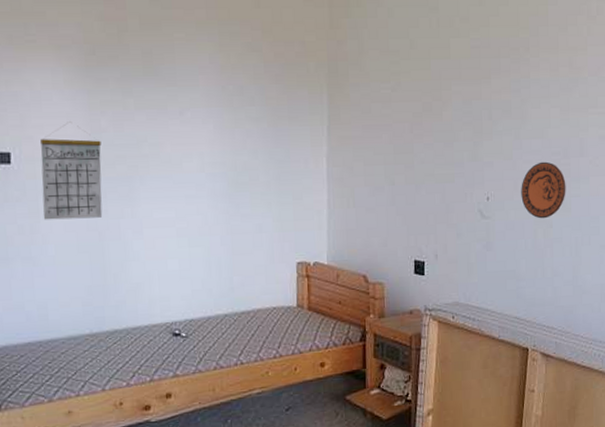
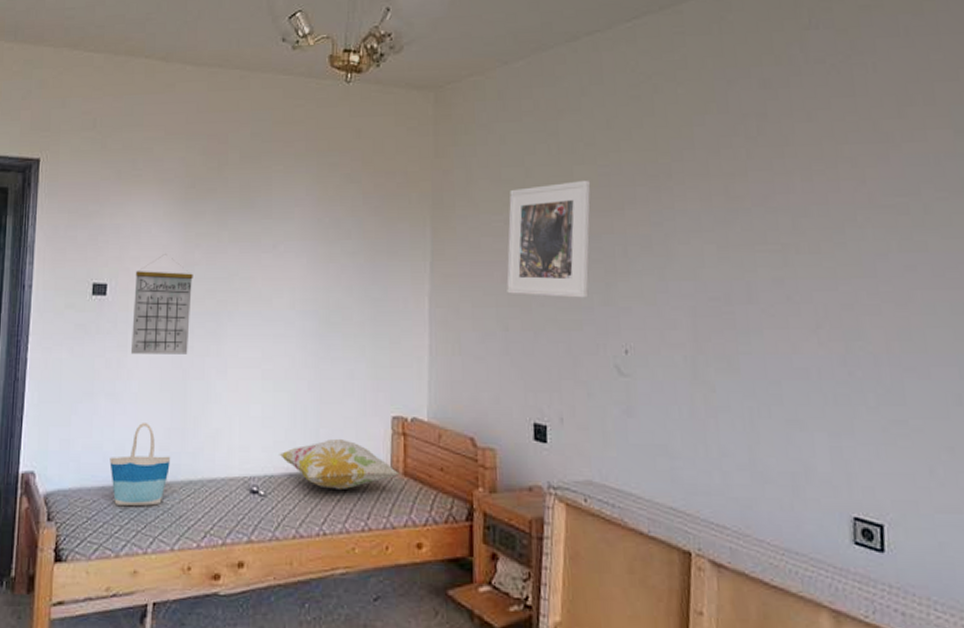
tote bag: none [33,283,95,358] -> present [109,423,171,507]
decorative pillow: none [197,283,305,327] -> present [279,438,400,491]
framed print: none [393,51,465,155] -> present [506,179,591,298]
decorative plate: present [521,161,566,219] -> none [669,308,732,380]

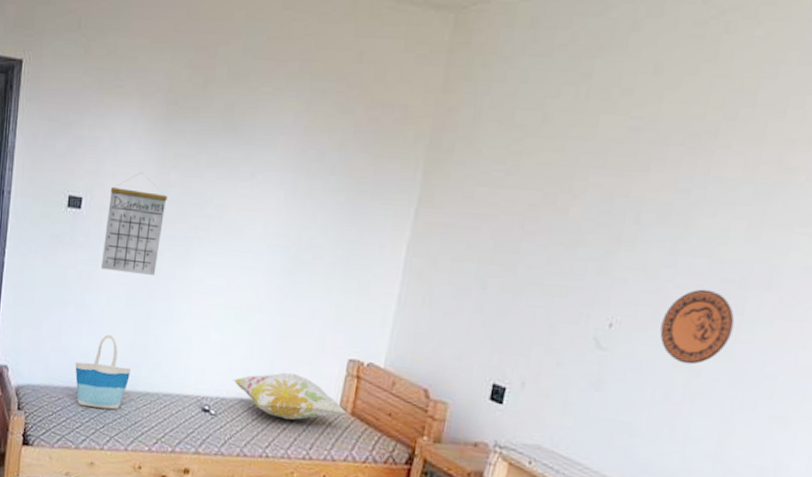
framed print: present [506,179,591,298] -> none [493,132,617,264]
decorative plate: none [669,308,732,380] -> present [659,289,735,365]

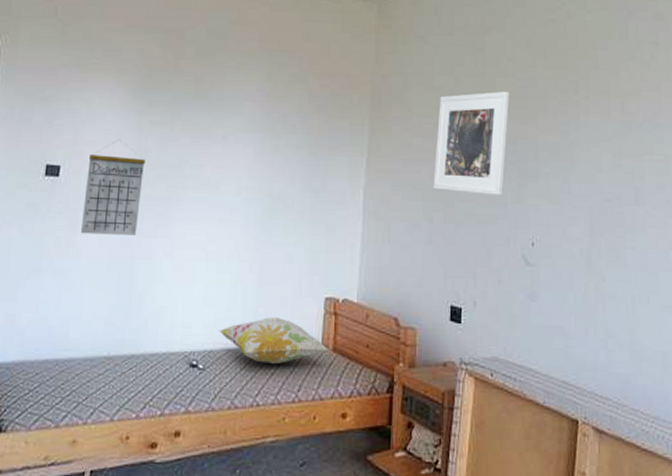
tote bag: present [75,335,132,410] -> none [54,299,115,379]
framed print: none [493,132,617,264] -> present [433,91,510,195]
decorative plate: present [659,289,735,365] -> none [569,208,620,271]

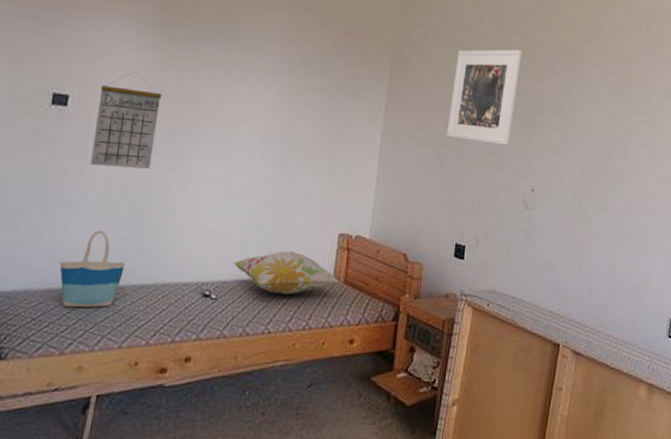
tote bag: none [54,299,115,379] -> present [59,230,126,308]

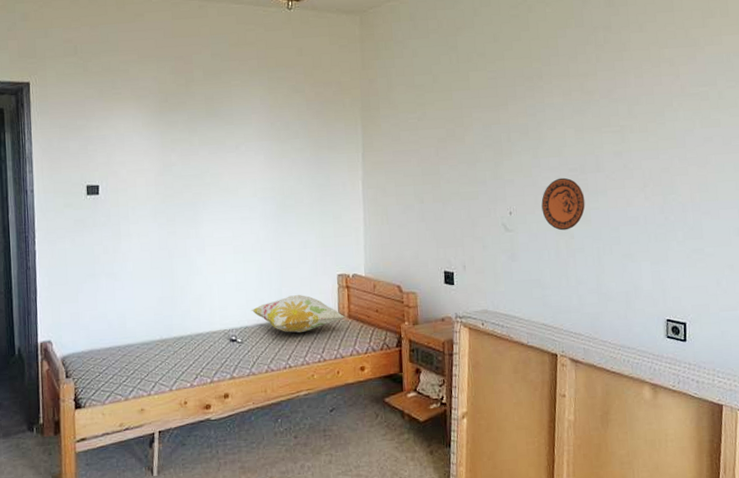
tote bag: present [59,230,126,308] -> none [114,295,165,361]
calendar: present [90,72,162,169] -> none [123,158,172,241]
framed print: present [446,49,522,145] -> none [421,83,483,175]
decorative plate: none [564,160,608,216] -> present [541,177,585,231]

